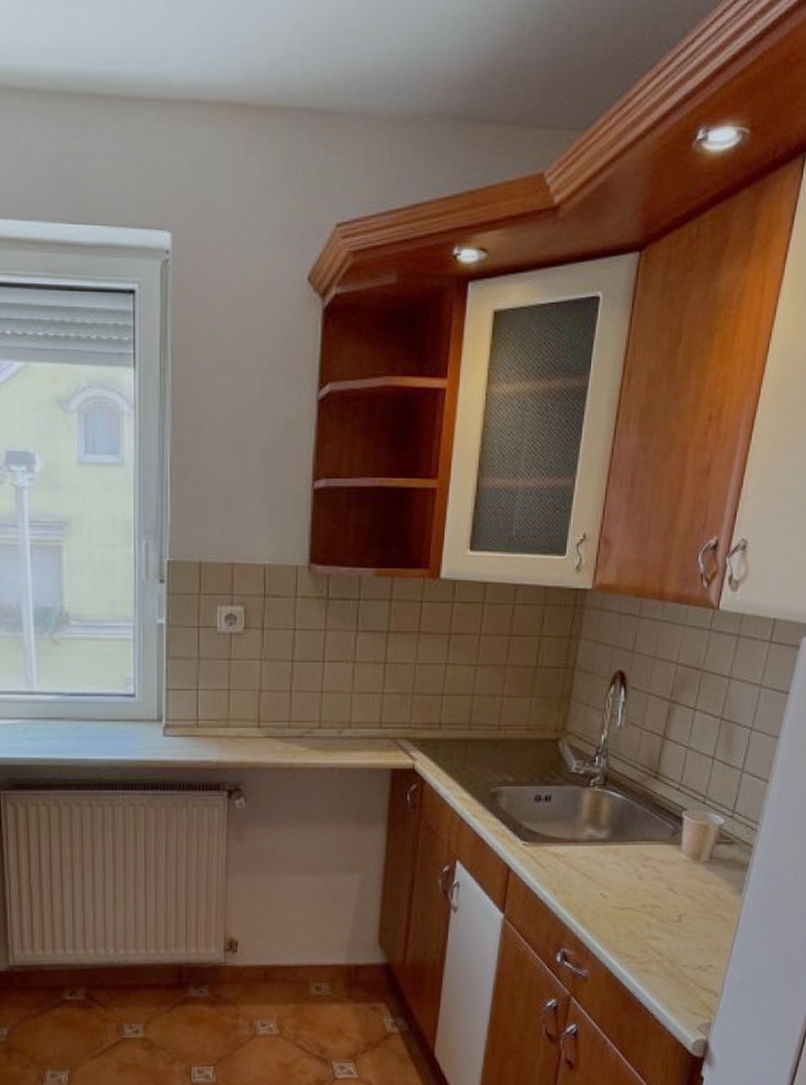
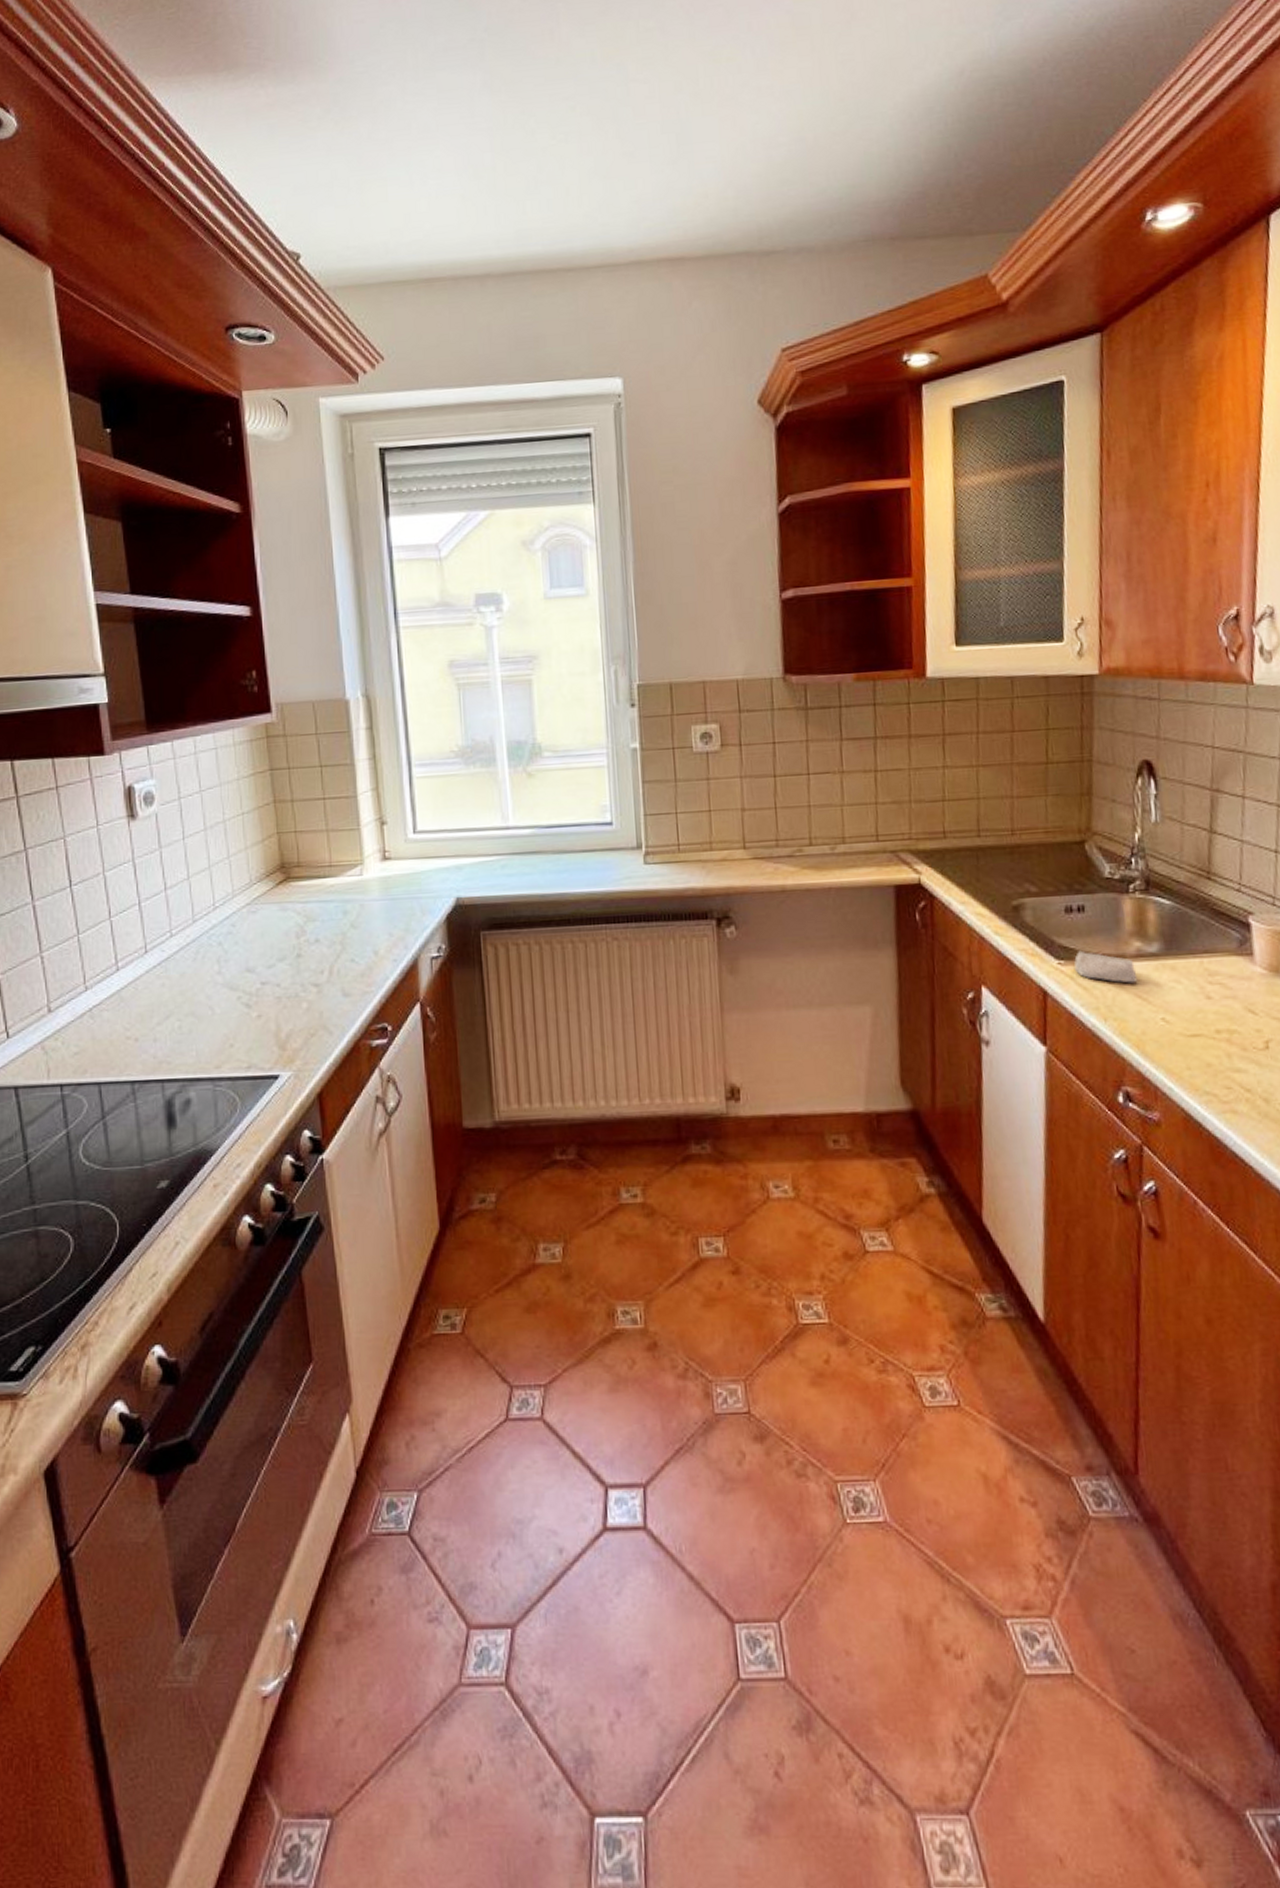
soap bar: none [536,834,586,864] -> present [1074,950,1138,984]

